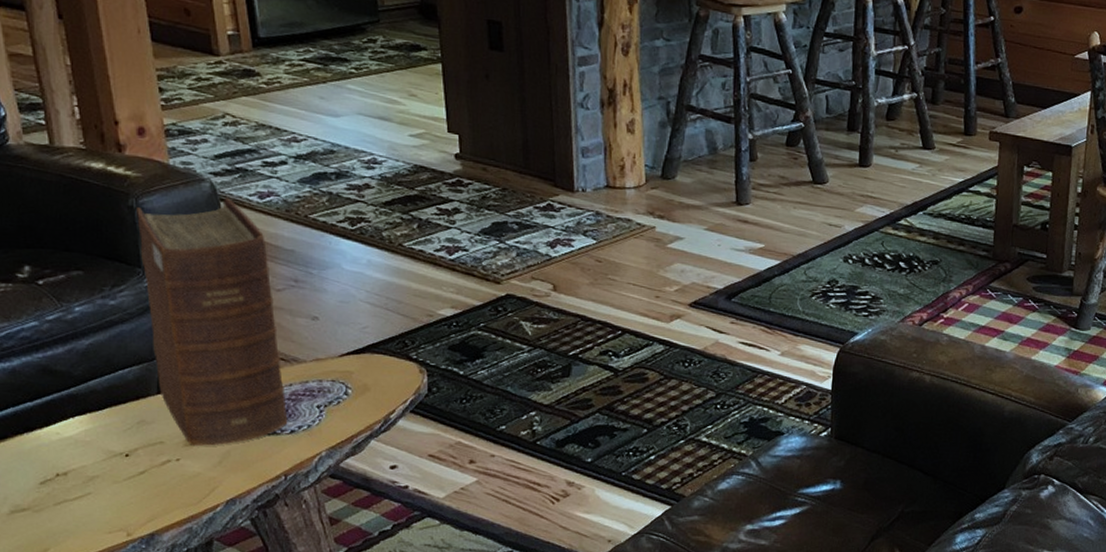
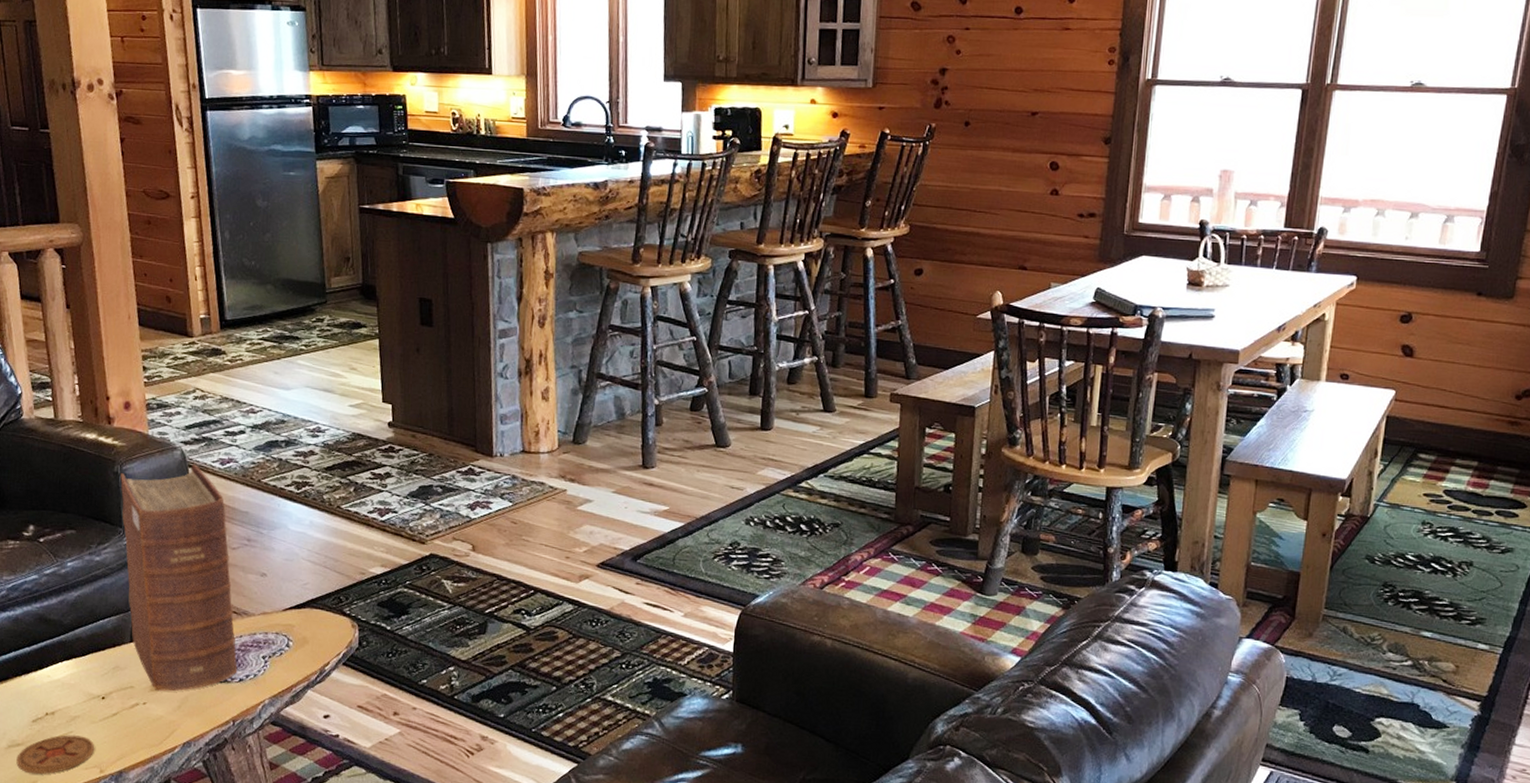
coaster: none [22,497,119,541] -> present [16,735,95,775]

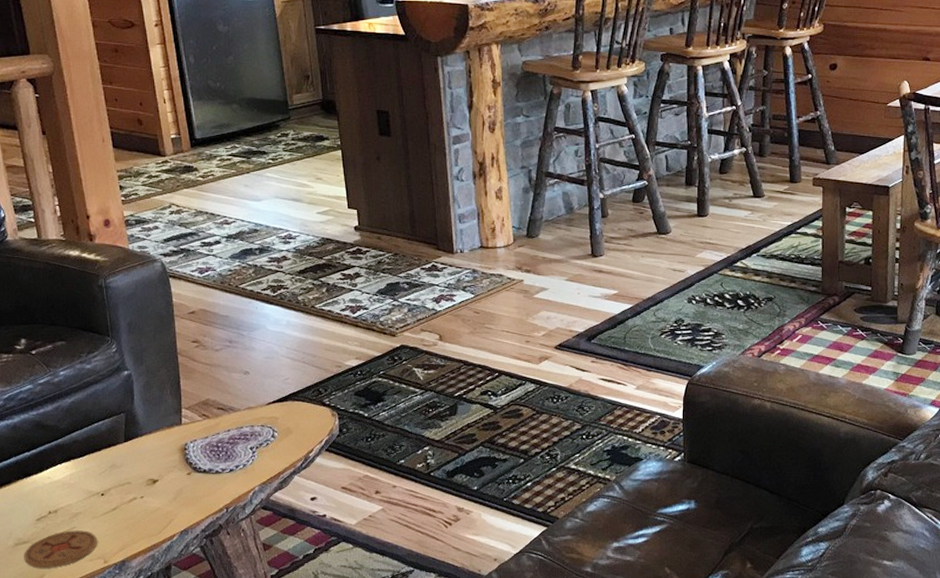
book: present [120,464,238,692] -> none [105,274,228,485]

